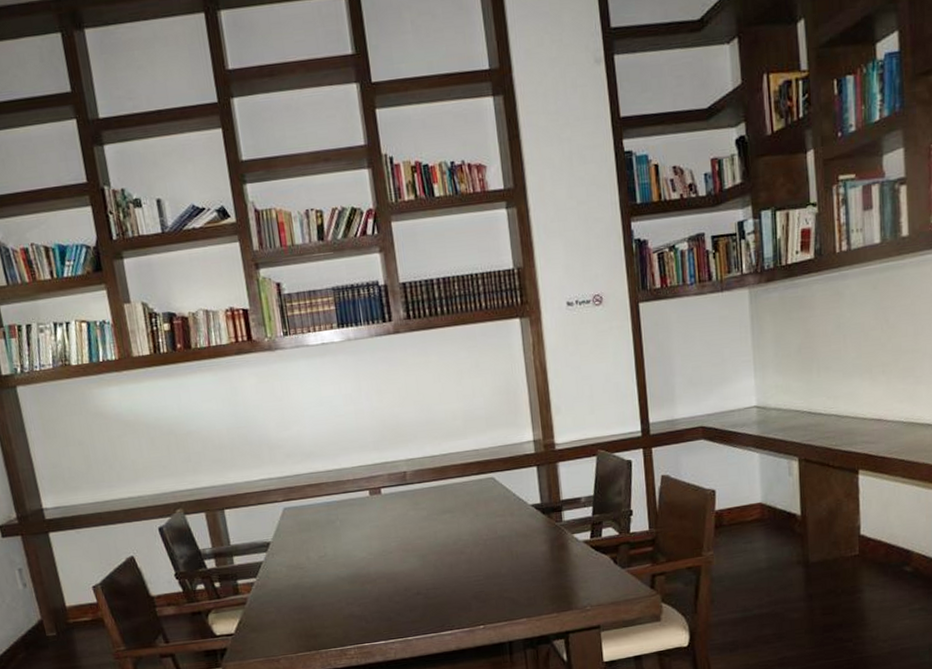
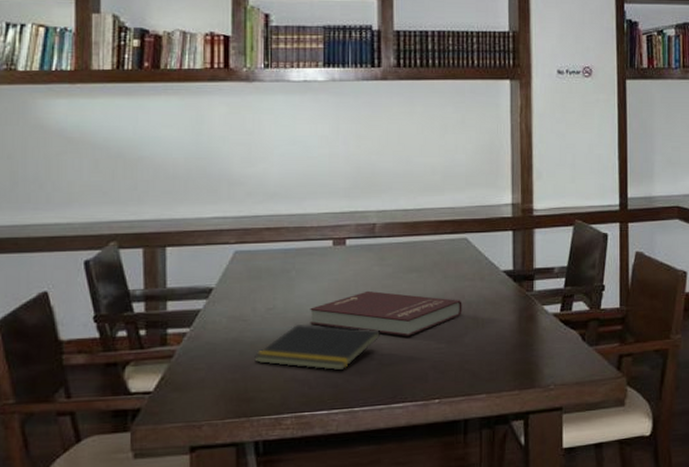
notepad: none [315,567,423,606] -> present [254,323,380,371]
book: none [357,533,497,572] -> present [310,290,462,336]

